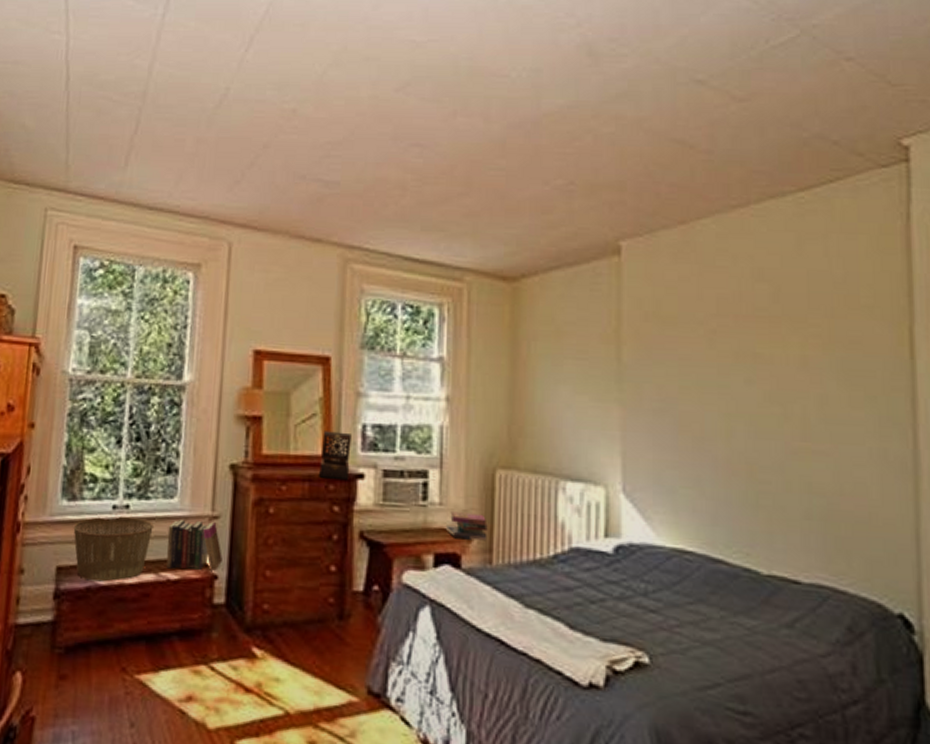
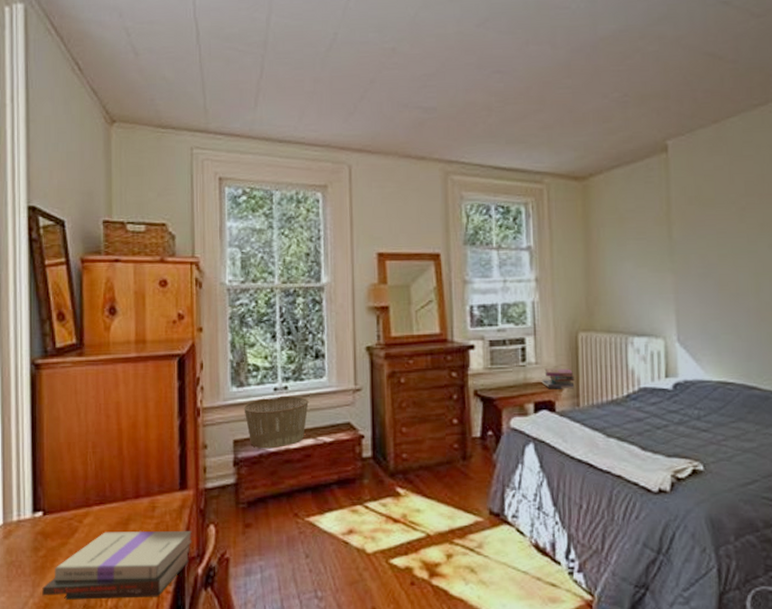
books: present [166,518,223,571] -> none [321,393,367,434]
jewelry box: present [319,431,352,481] -> none [438,313,463,352]

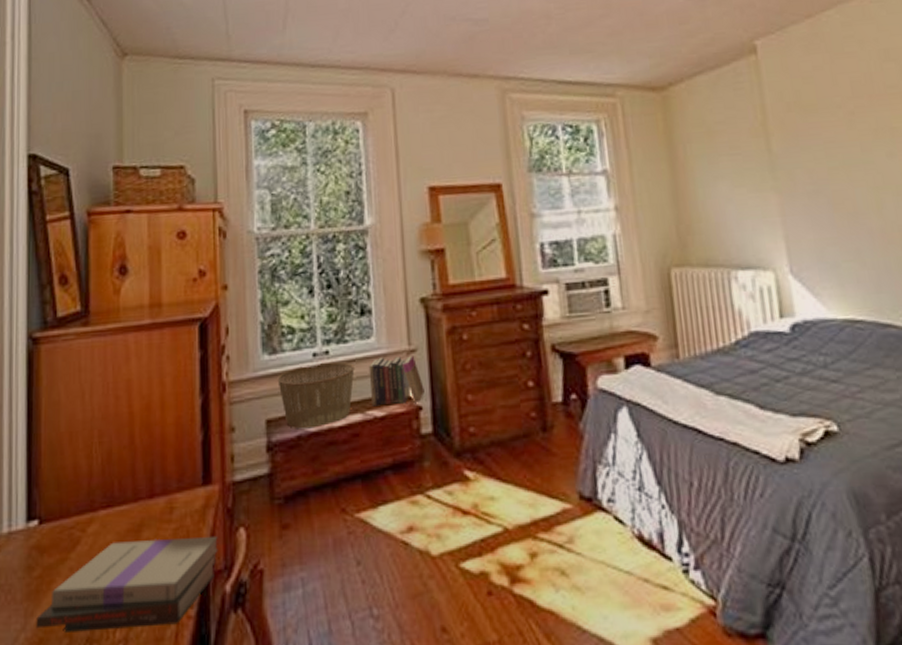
books: none [321,393,367,434] -> present [368,354,425,407]
books: present [541,368,575,389] -> none [630,312,672,339]

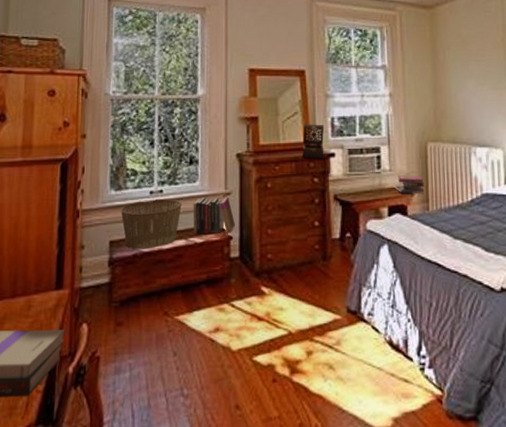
jewelry box: none [504,253,535,300] -> present [302,124,324,159]
books: none [630,312,672,339] -> present [394,175,425,195]

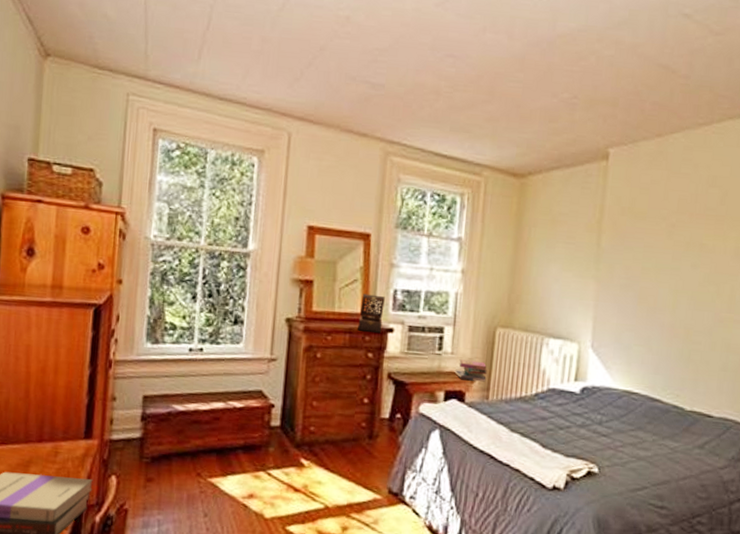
basket: present [121,198,182,249] -> none [156,357,223,408]
books: present [193,197,235,235] -> none [233,360,279,401]

